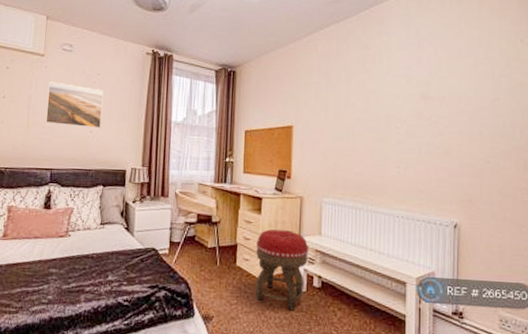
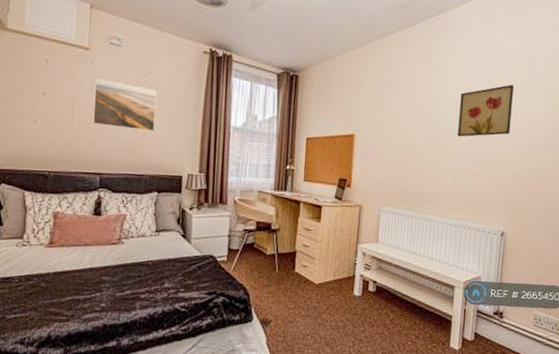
footstool: present [255,229,309,311] -> none [312,237,366,314]
wall art: none [400,70,457,126] -> present [458,84,515,137]

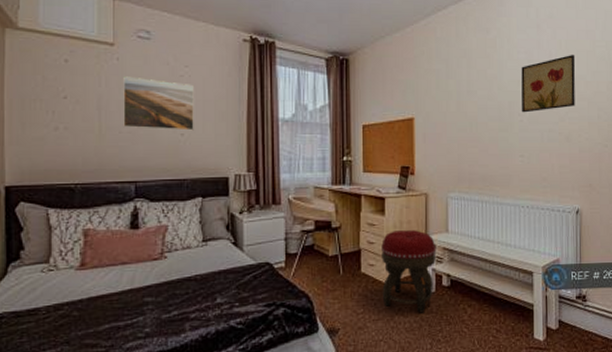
footstool: none [312,237,366,314] -> present [381,230,437,313]

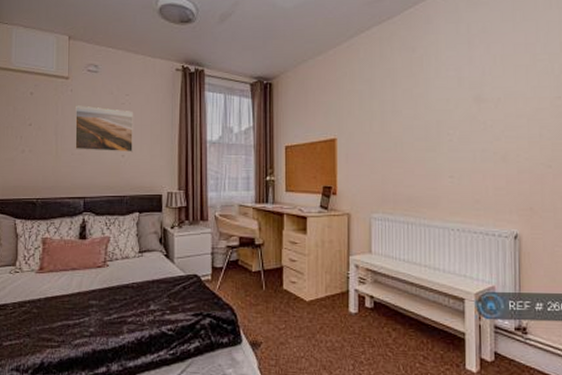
footstool: present [381,230,437,313] -> none [303,249,359,333]
wall art: present [521,54,576,113] -> none [450,69,513,132]

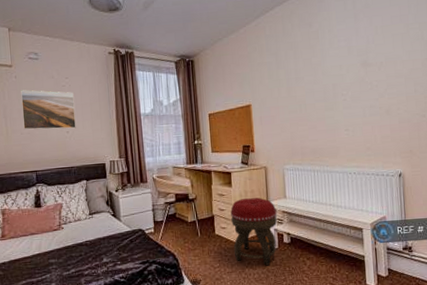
footstool: none [303,249,359,333] -> present [231,198,278,266]

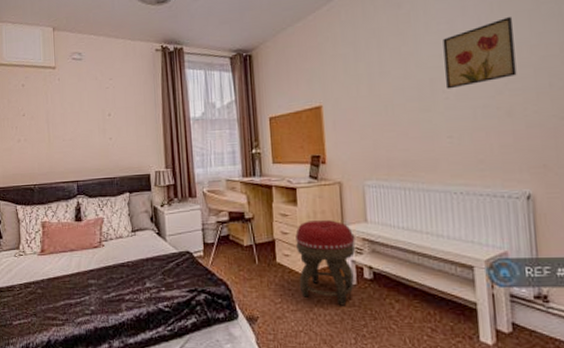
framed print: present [21,90,76,130] -> none [64,93,119,136]
wall art: none [342,37,393,93] -> present [443,16,517,89]

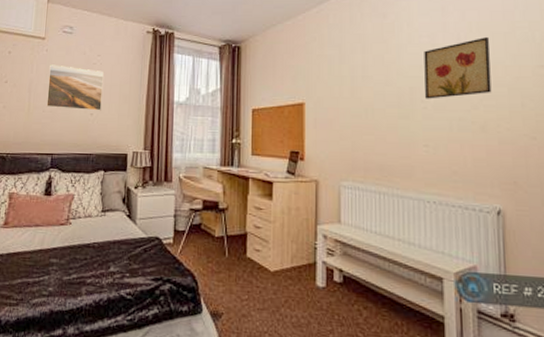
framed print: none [64,93,119,136] -> present [46,64,104,111]
footstool: present [295,220,356,306] -> none [268,217,328,309]

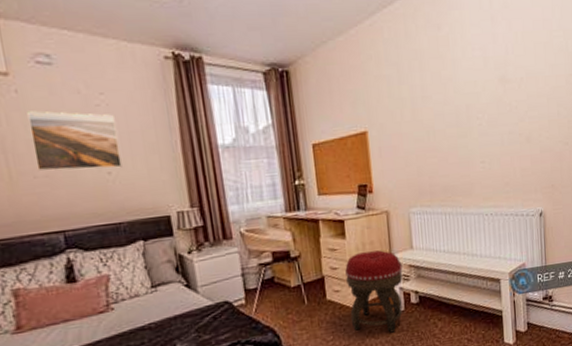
footstool: none [268,217,328,309] -> present [345,250,403,333]
wall art: present [424,36,492,99] -> none [477,47,535,116]

